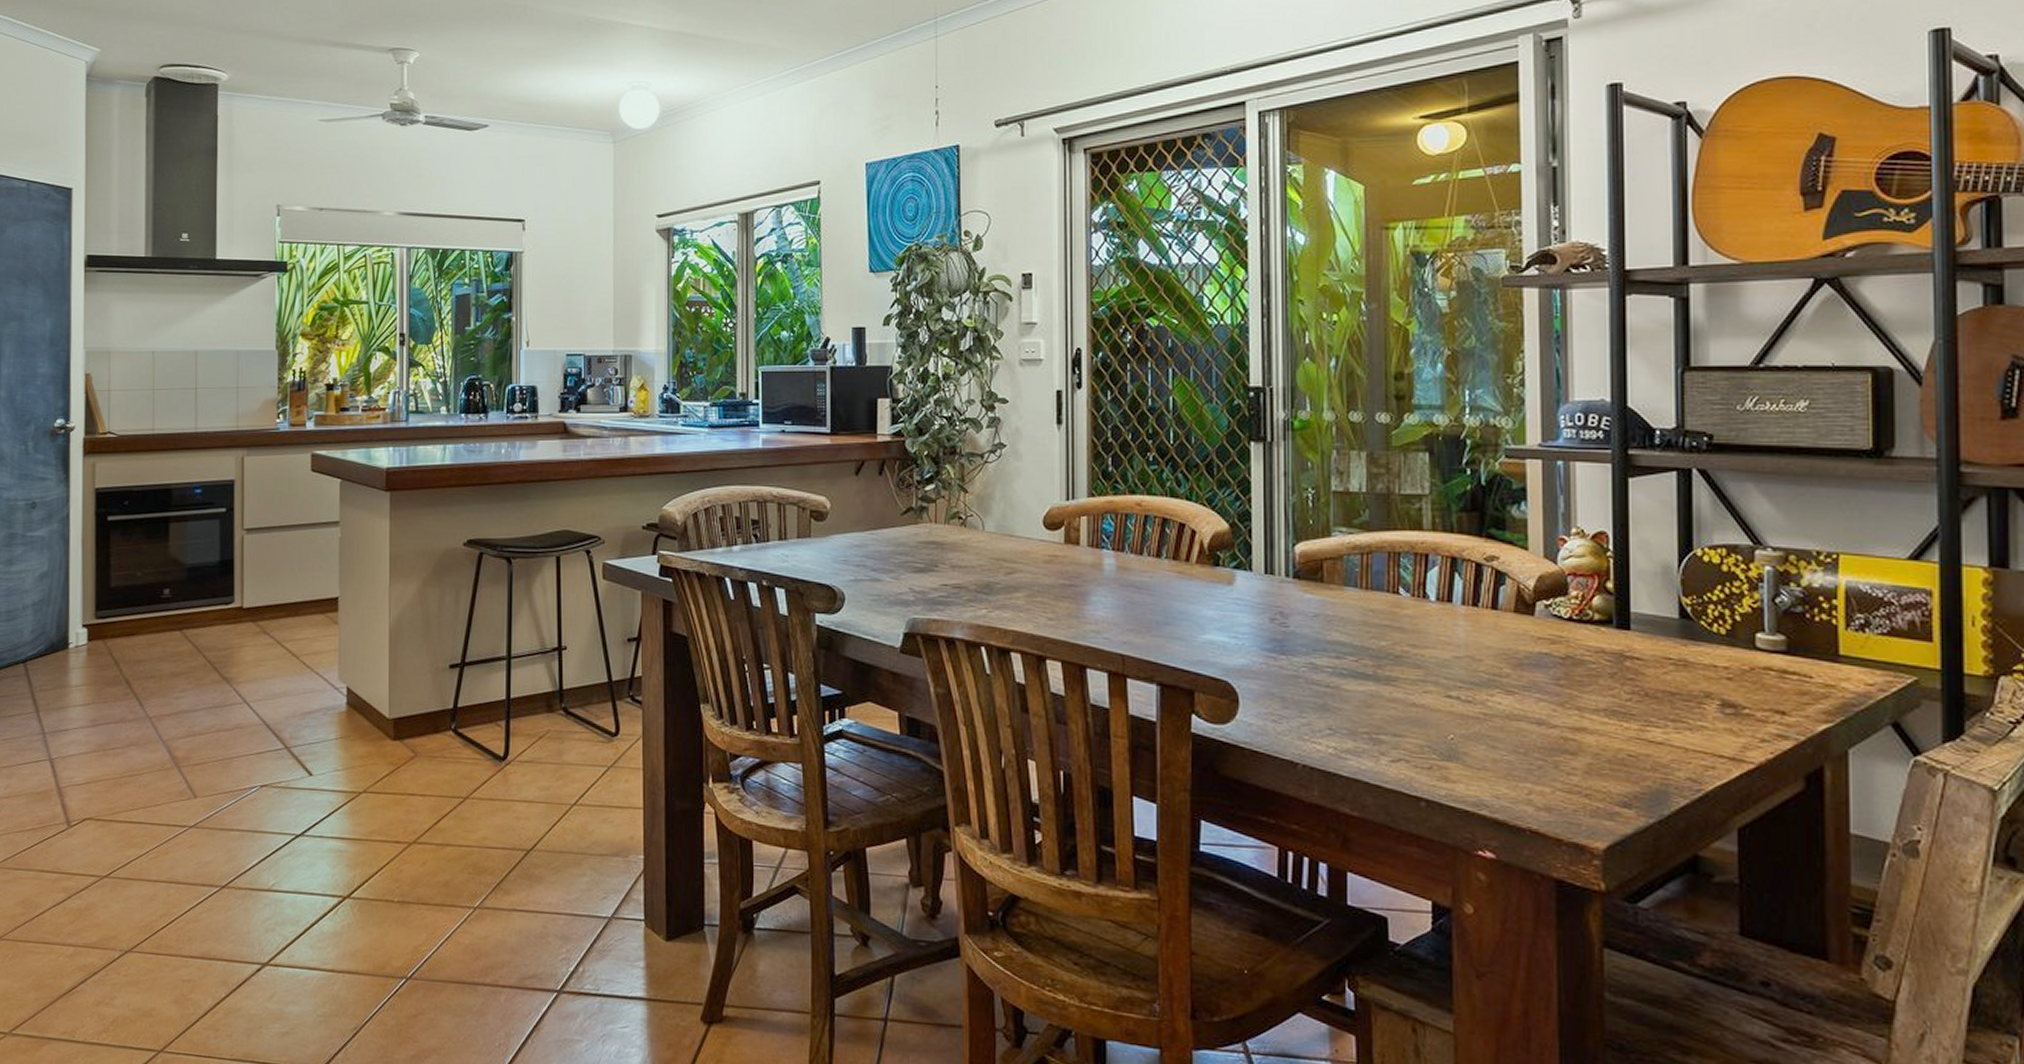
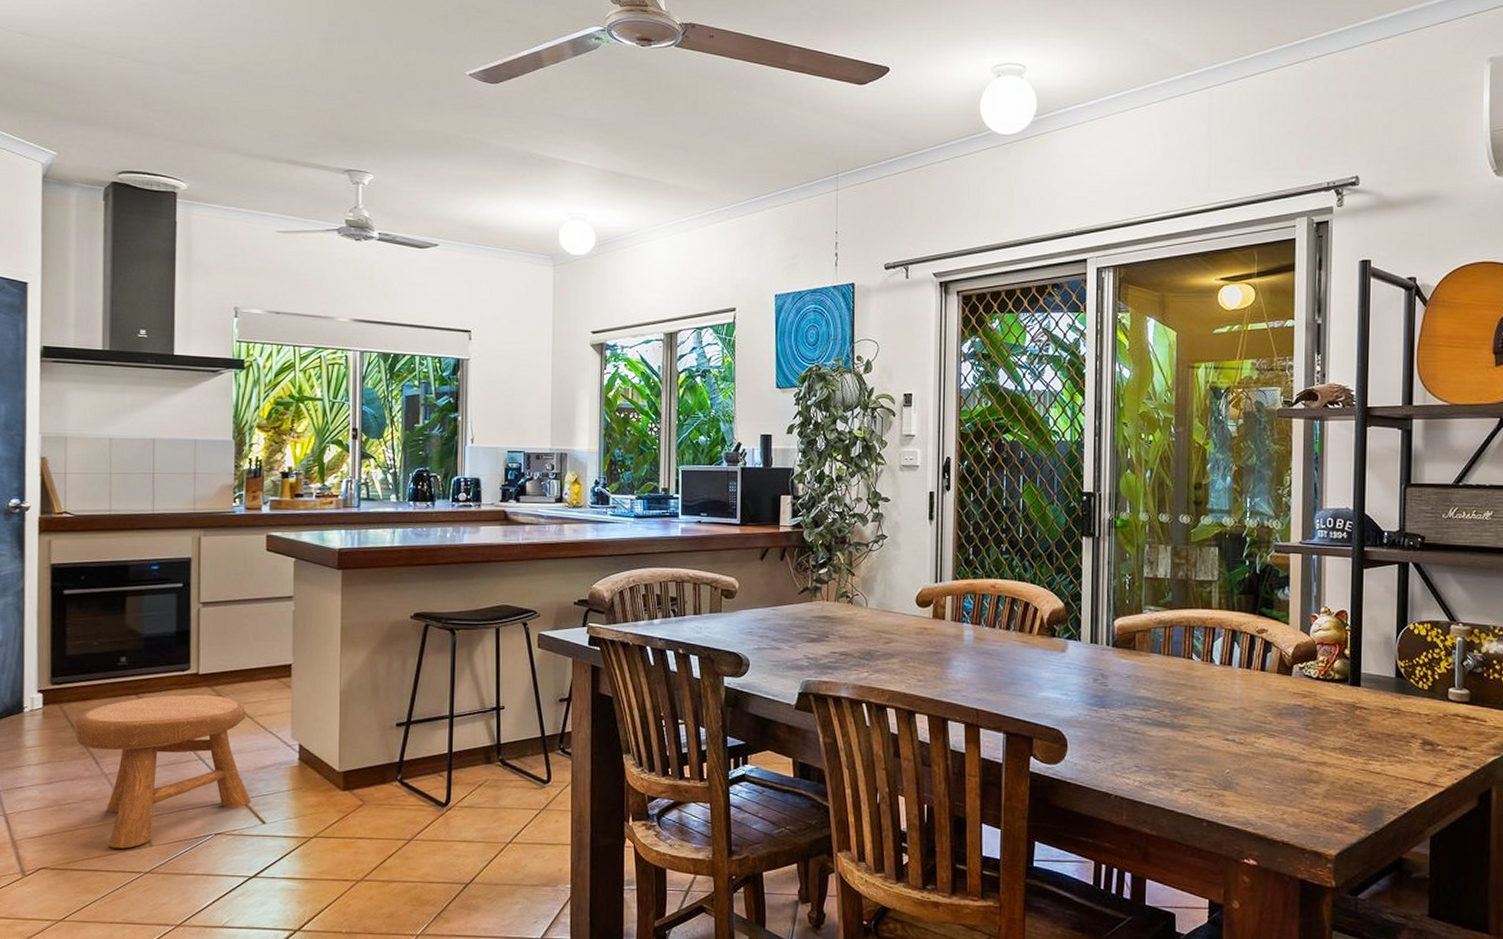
stool: none [119,630,298,800] -> present [75,694,252,849]

